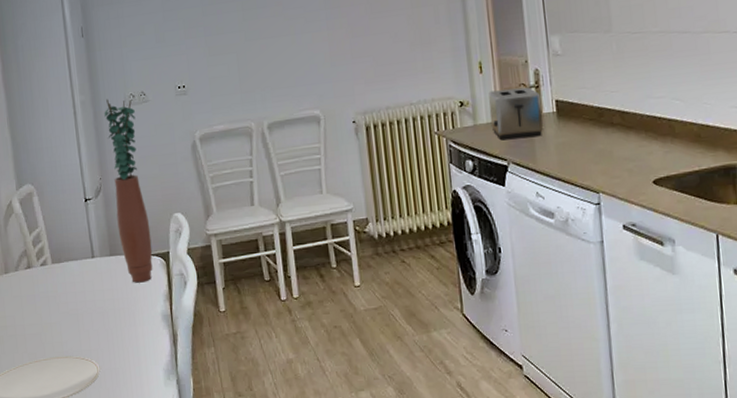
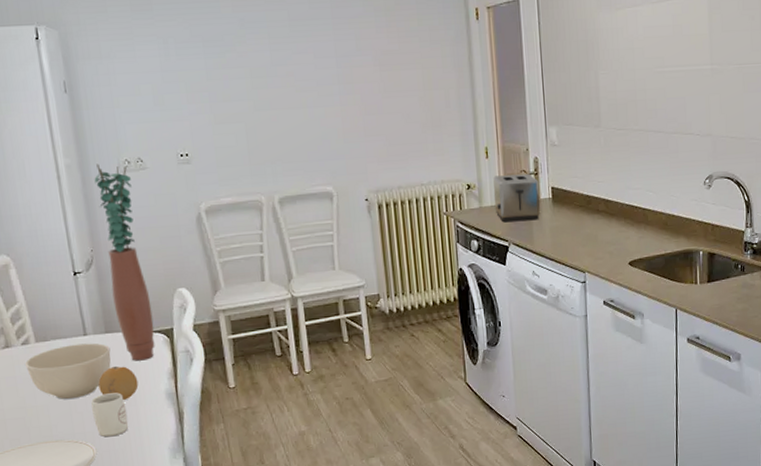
bowl: none [42,265,115,318] -> present [24,343,111,400]
mug: none [96,313,128,356] -> present [91,392,129,437]
fruit: none [103,287,138,320] -> present [98,365,139,400]

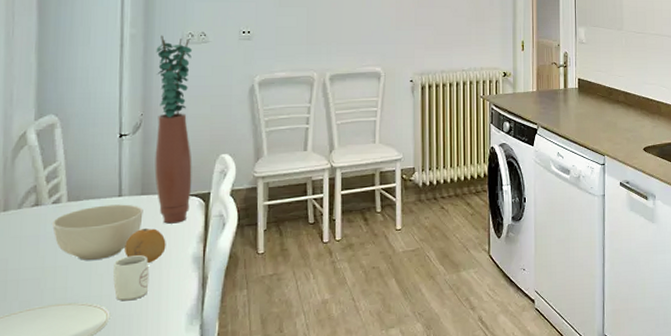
toaster: present [493,173,540,222] -> none [526,66,568,107]

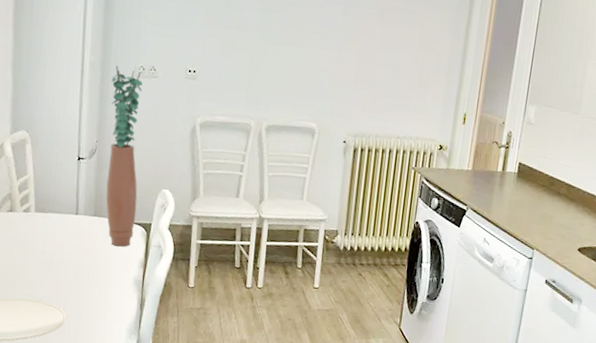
bowl: present [51,204,143,261] -> none [22,220,95,268]
mug: present [113,255,150,301] -> none [69,269,99,308]
fruit: present [124,228,166,263] -> none [79,246,113,278]

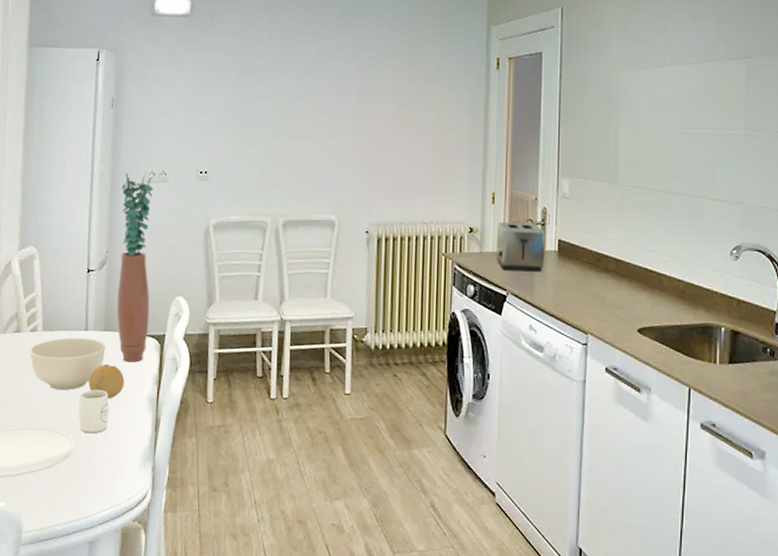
bowl: none [22,220,95,268] -> present [29,337,106,391]
mug: none [69,269,99,308] -> present [78,390,110,434]
fruit: none [79,246,113,278] -> present [88,364,125,399]
toaster: none [461,142,508,191] -> present [496,222,546,272]

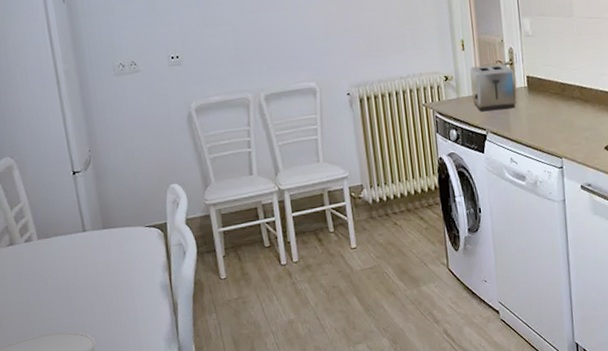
bowl: present [29,337,106,391] -> none [28,238,109,294]
mug: present [78,390,110,434] -> none [90,286,126,329]
fruit: present [88,364,125,399] -> none [97,260,135,293]
vase: present [116,173,153,363] -> none [91,68,150,255]

